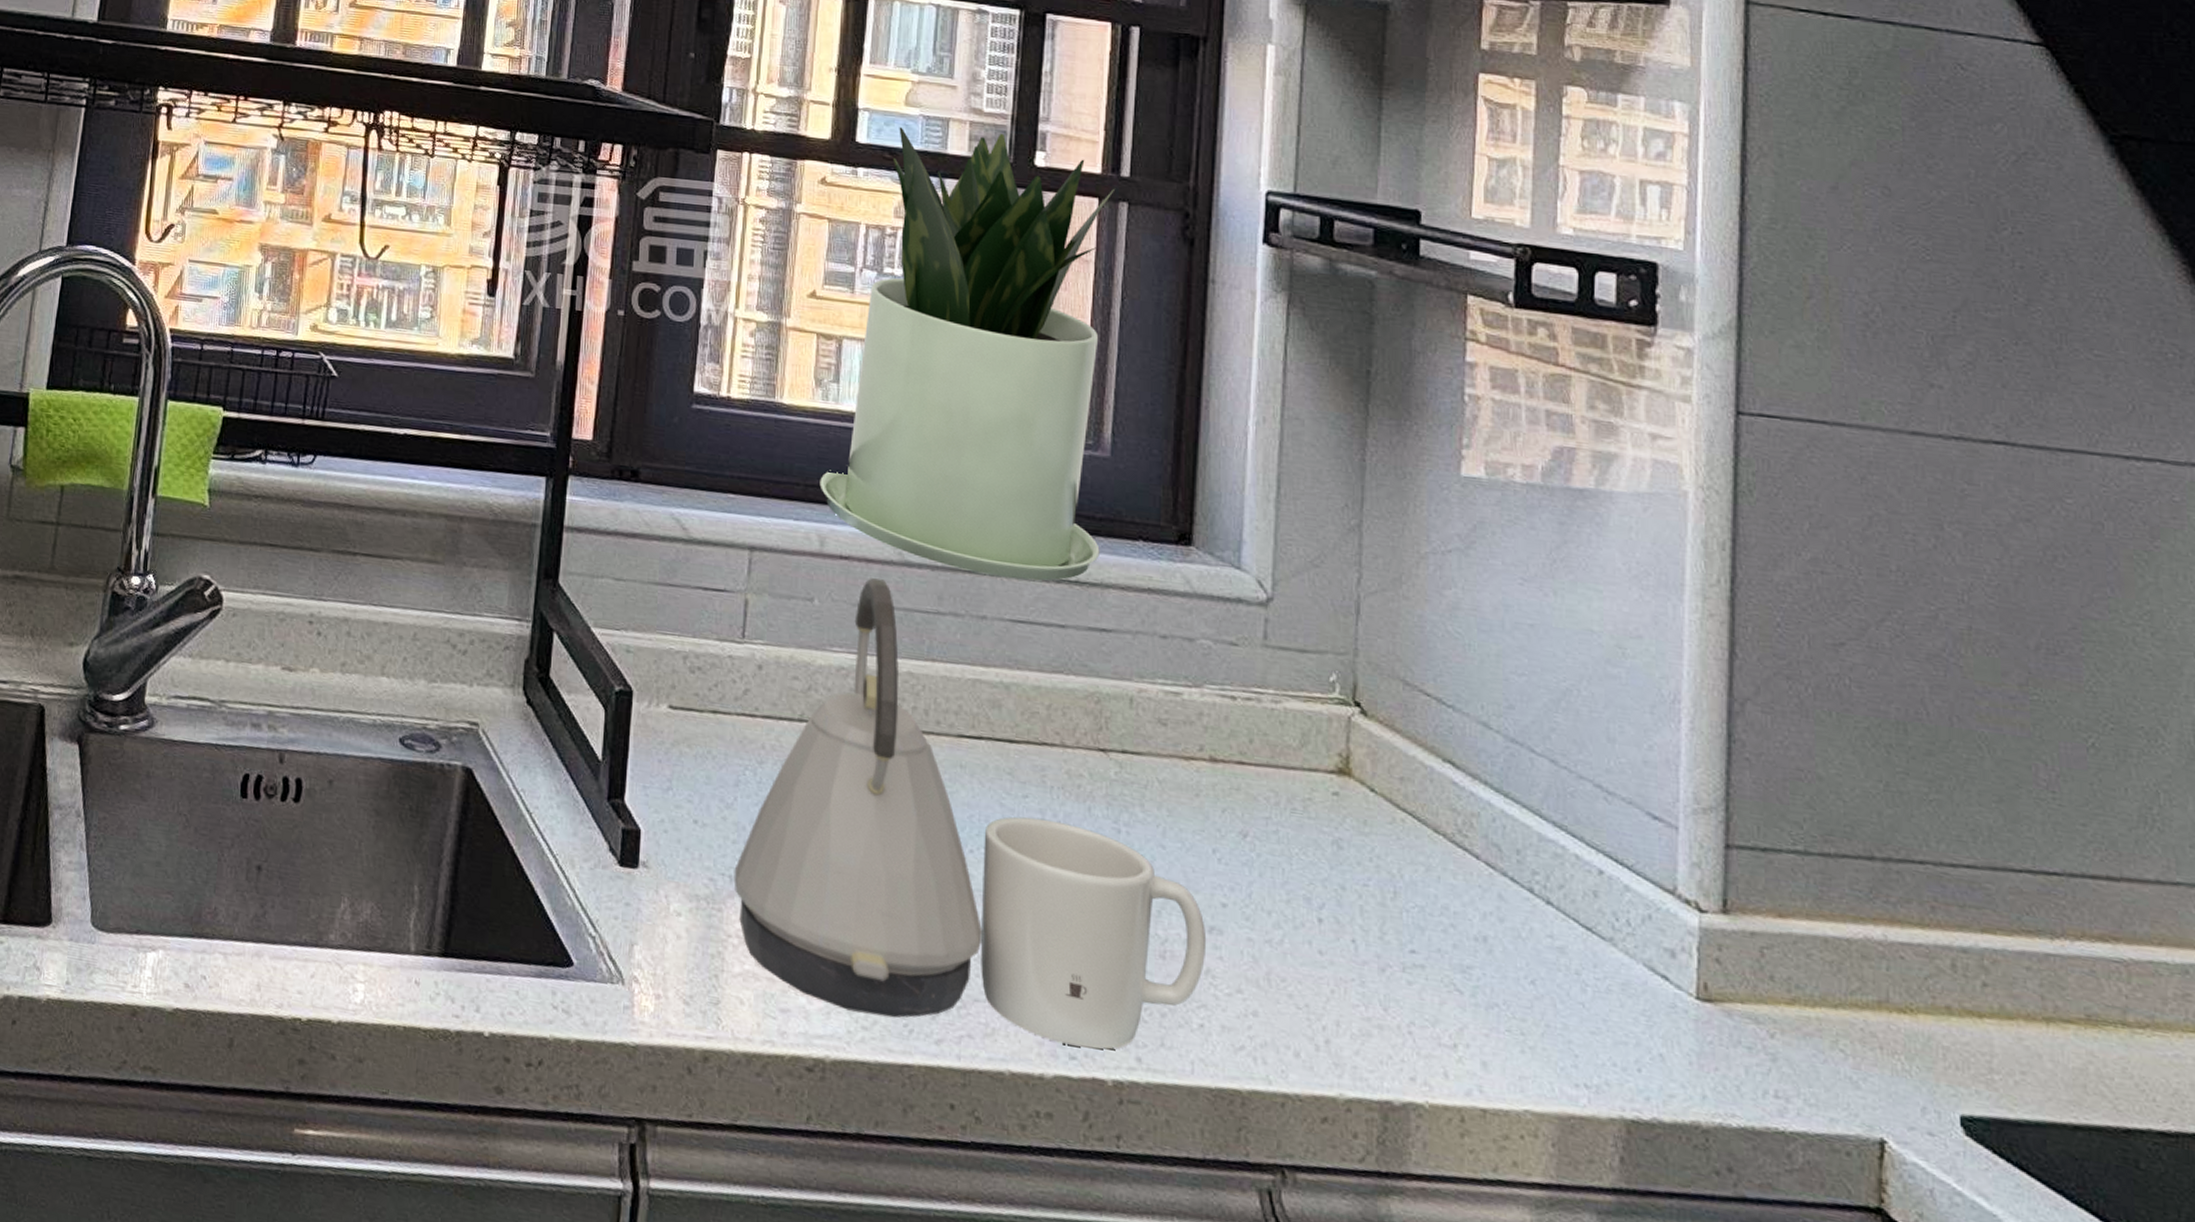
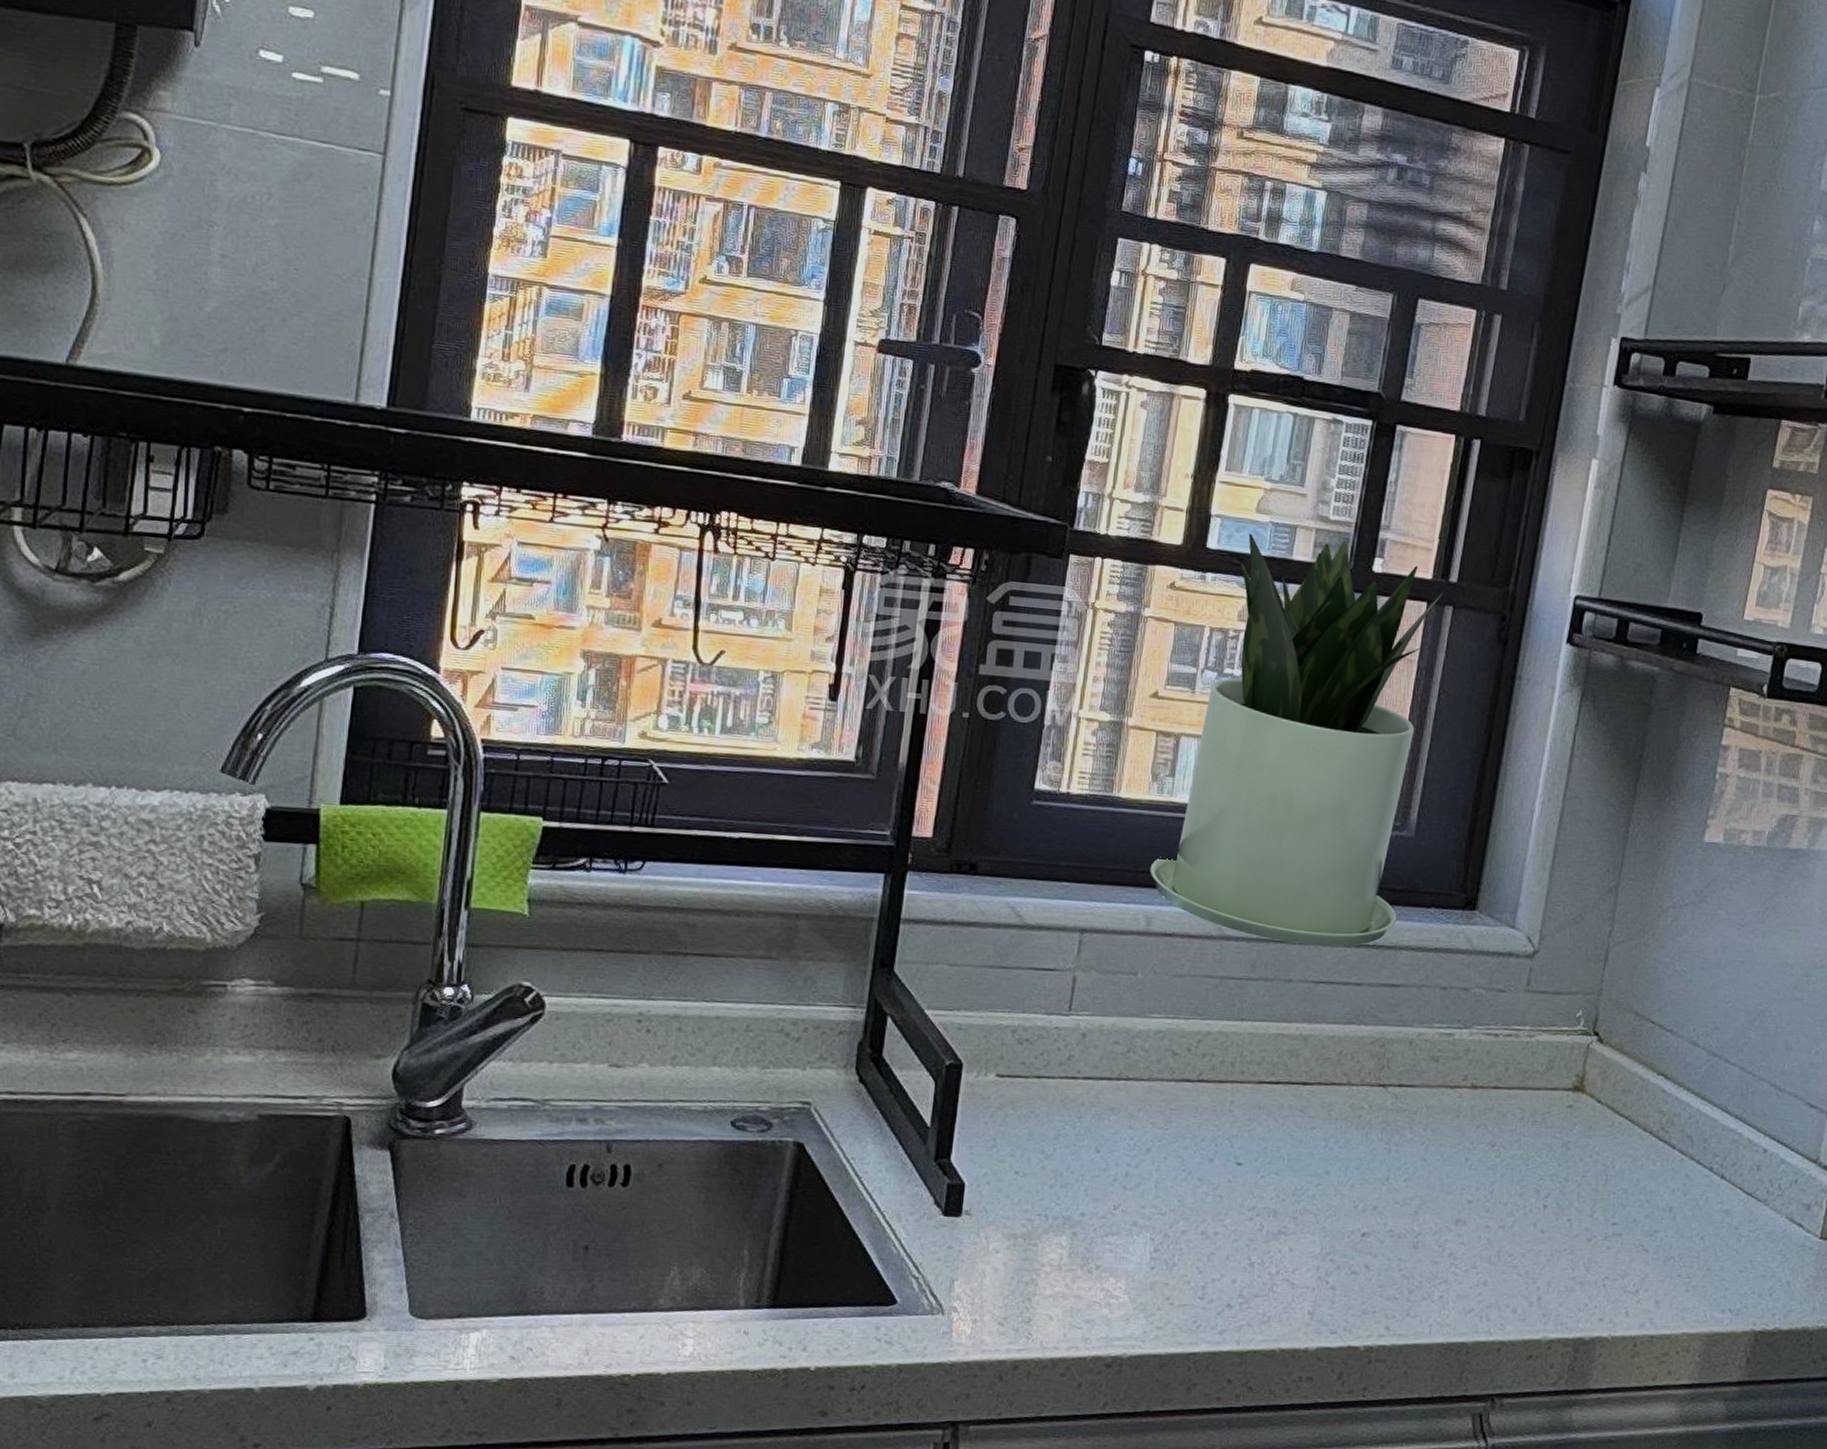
kettle: present [733,578,983,1018] -> none [1049,952,1267,1317]
mug: present [981,816,1207,1050] -> none [1262,1145,1453,1325]

